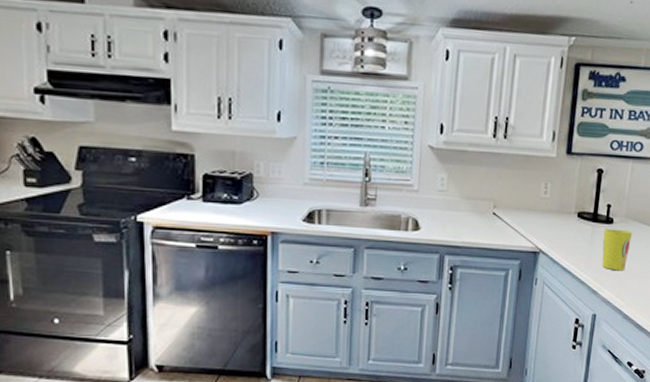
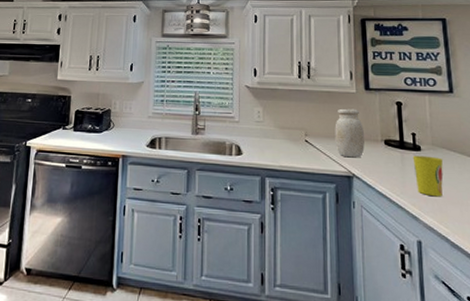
jar: none [525,176,559,231] -> present [335,108,365,157]

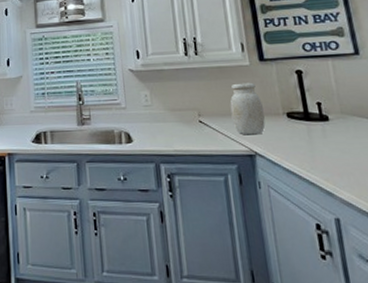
cup: present [412,155,443,197] -> none [320,125,359,169]

